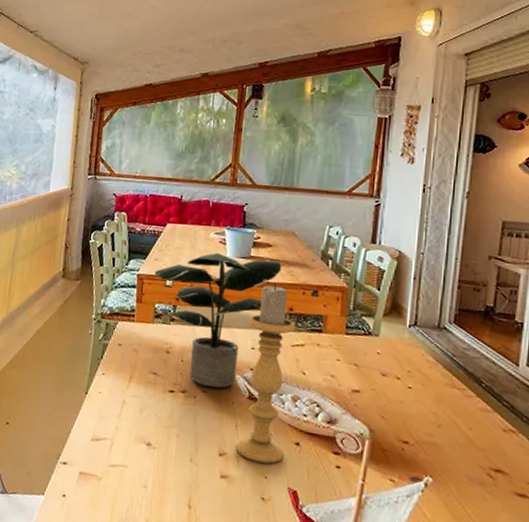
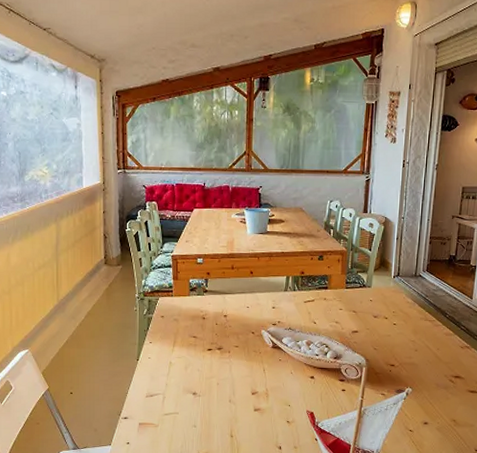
potted plant: present [154,253,282,388] -> none [186,231,293,342]
candle holder: present [235,284,295,464] -> none [264,253,306,395]

